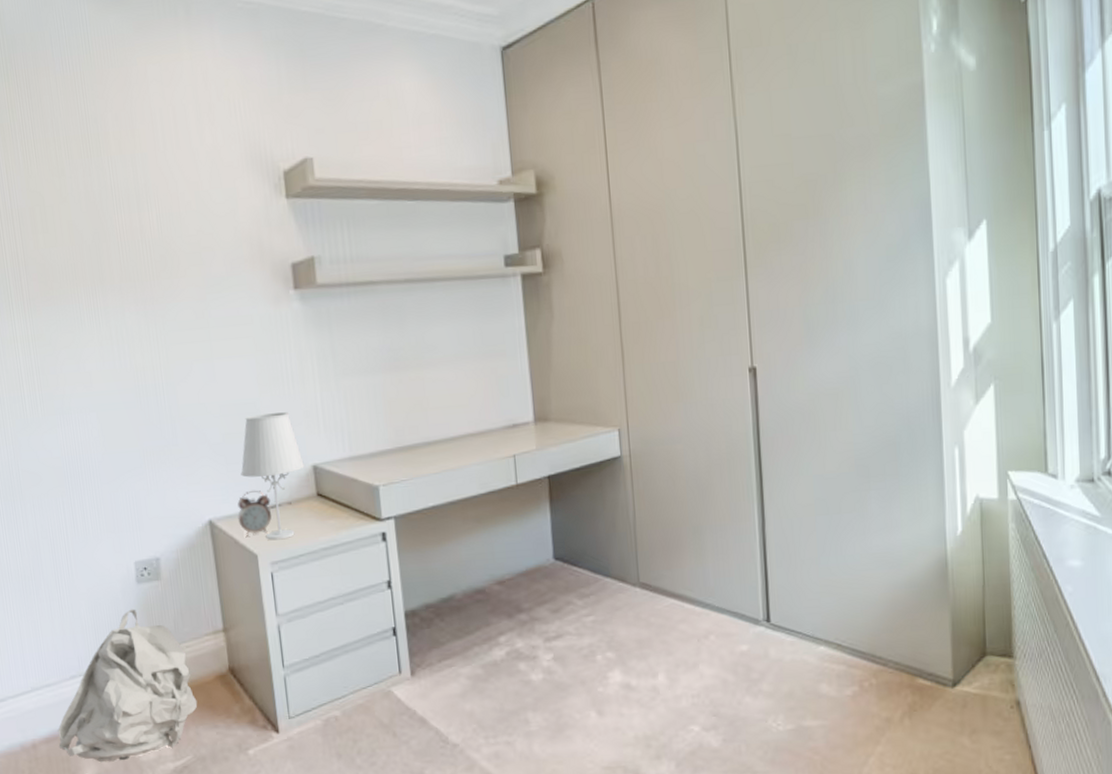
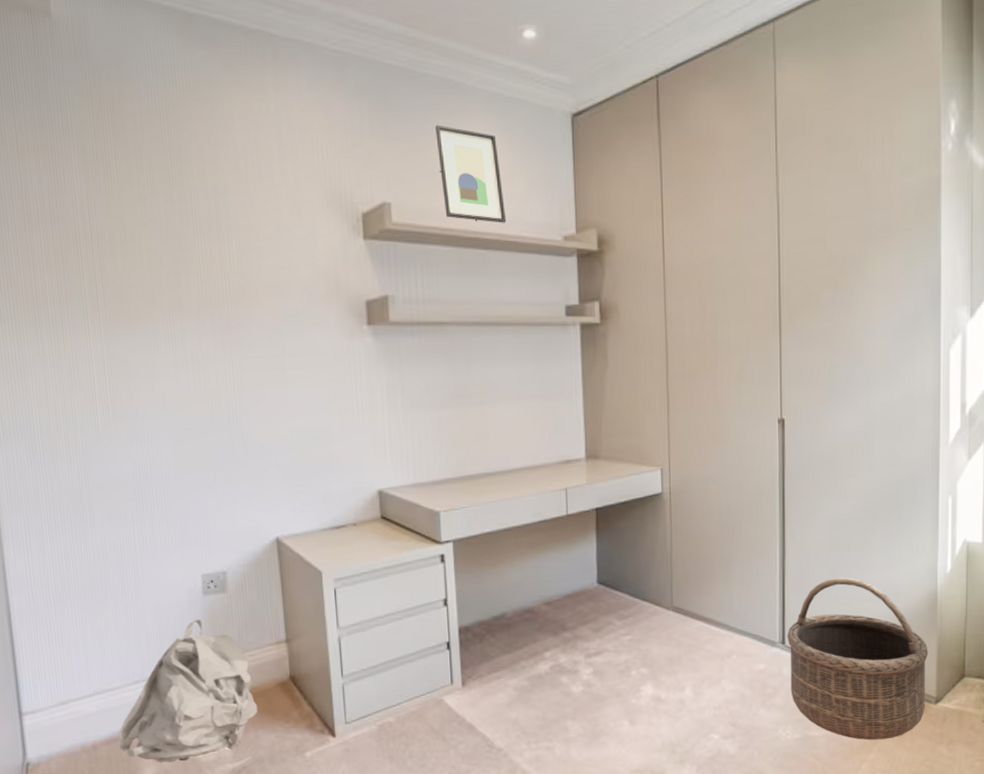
alarm clock: present [237,490,272,537] -> none [304,511,337,554]
table lamp: present [240,412,306,541] -> none [309,439,371,559]
picture frame: none [356,71,436,172] -> present [435,125,507,223]
basket: none [772,544,941,731] -> present [787,577,929,741]

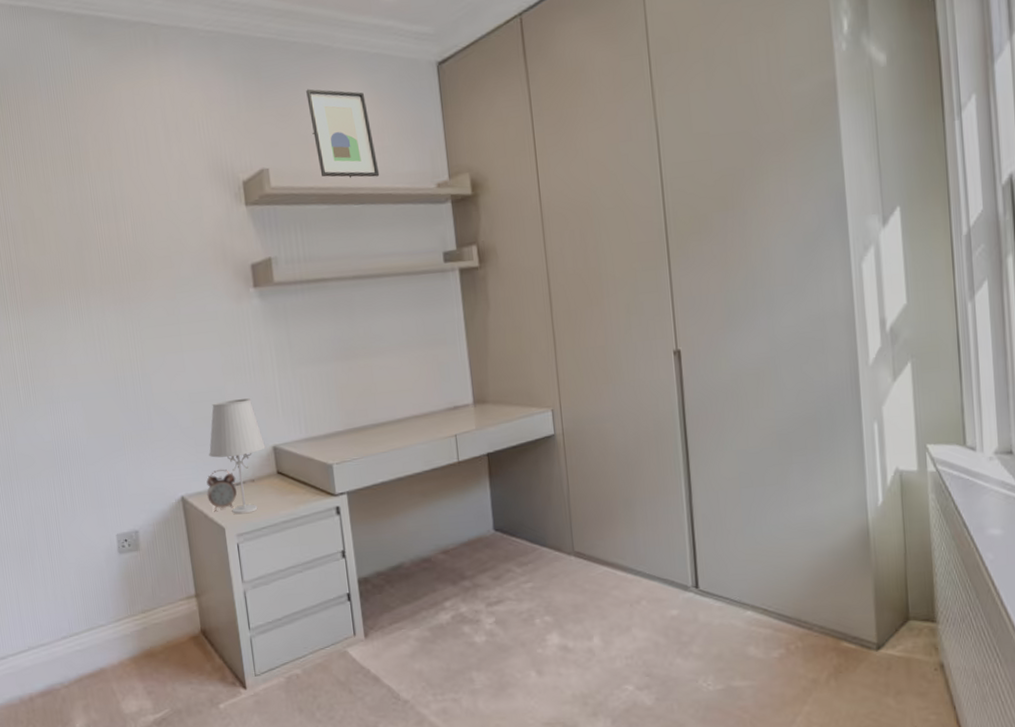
backpack: present [119,619,258,763] -> none [51,576,174,715]
alarm clock: none [304,511,337,554] -> present [206,469,237,511]
table lamp: none [309,439,371,559] -> present [209,398,266,515]
basket: present [787,577,929,741] -> none [700,514,865,691]

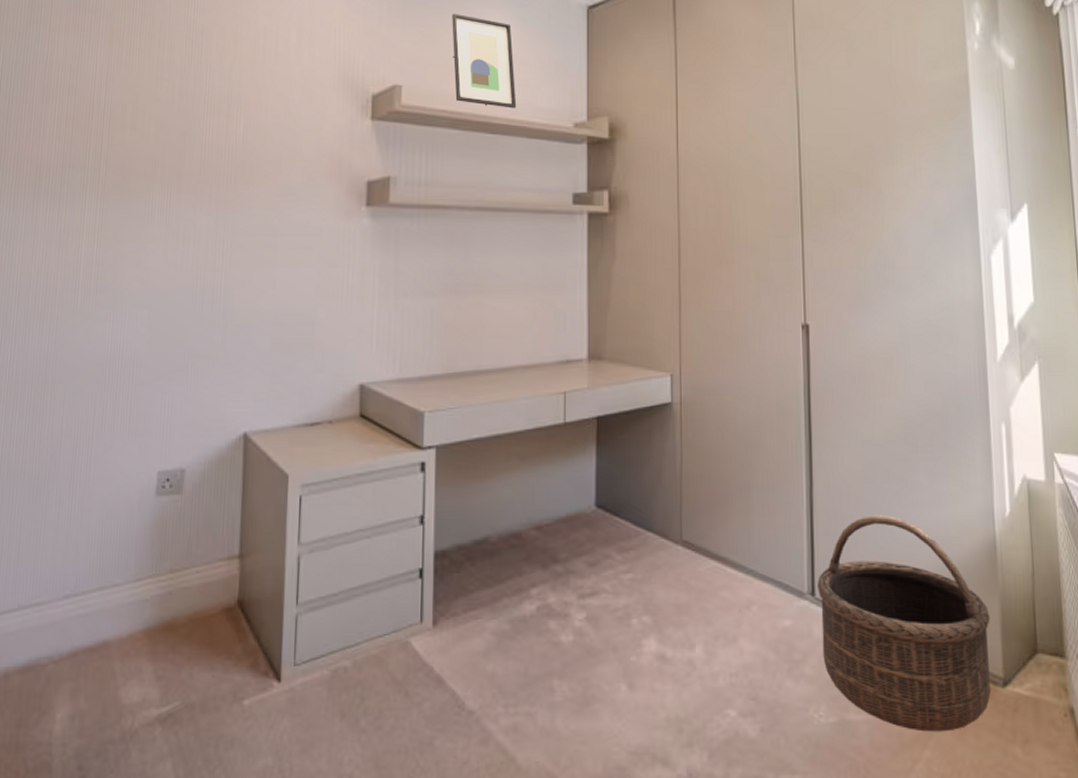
alarm clock: present [206,469,237,511] -> none [274,405,311,454]
table lamp: present [209,398,266,515] -> none [285,327,352,461]
basket: none [700,514,865,691] -> present [817,514,991,732]

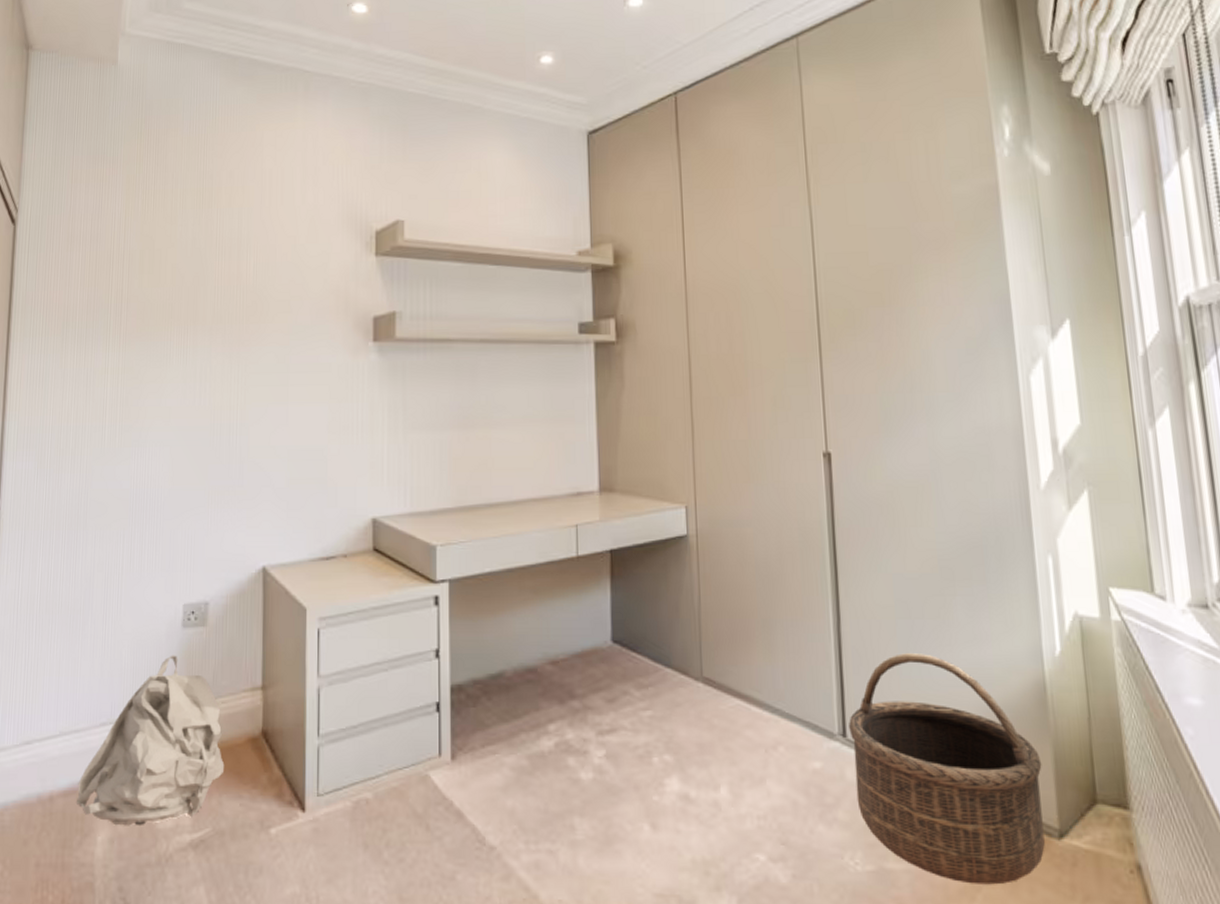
backpack: none [33,524,198,702] -> present [76,655,225,826]
picture frame: present [452,13,517,108] -> none [452,146,519,239]

